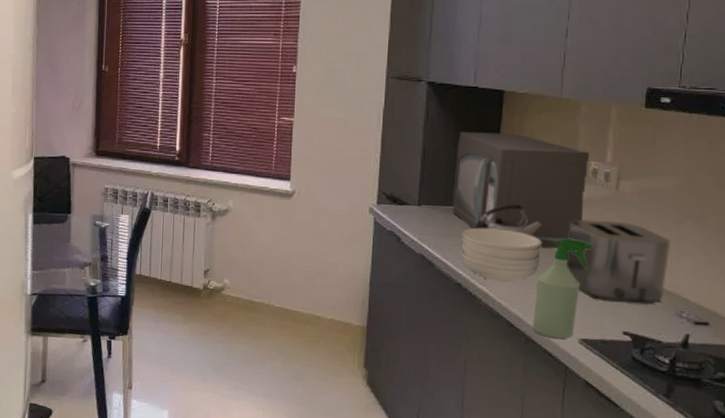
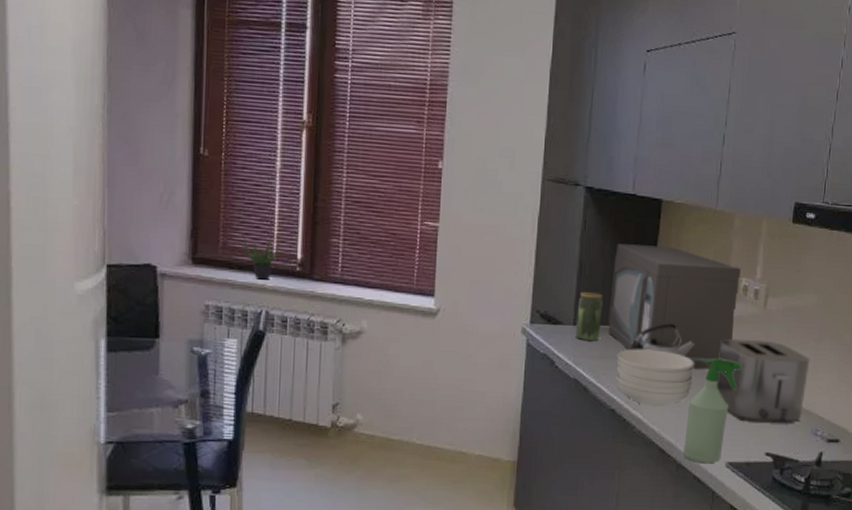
potted plant: none [134,134,162,168] -> present [243,238,279,280]
jar: none [421,175,447,221] -> present [576,291,603,342]

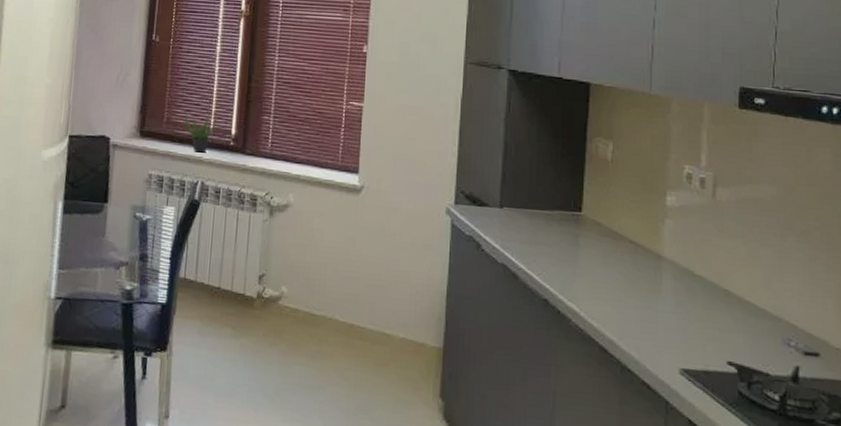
jar: present [576,291,603,342] -> none [503,173,531,226]
microwave: present [608,244,743,369] -> none [537,126,685,262]
bowl: present [614,349,695,406] -> none [546,235,636,300]
kettle: present [630,322,695,358] -> none [562,209,635,248]
spray bottle: present [683,359,741,464] -> none [628,251,690,370]
toaster: present [717,338,810,423] -> none [663,229,774,330]

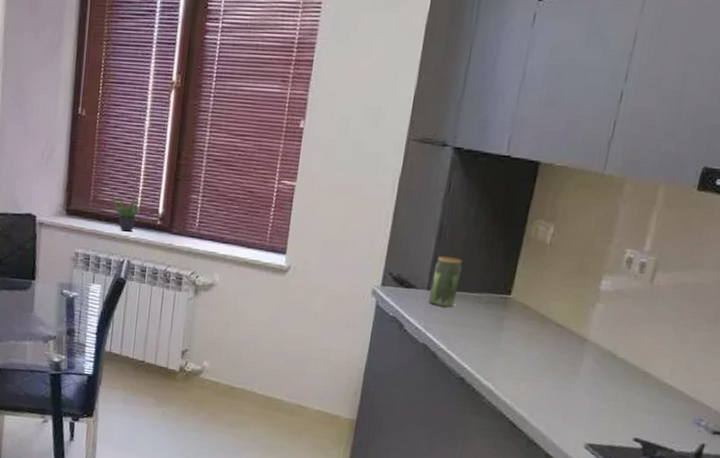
jar: none [503,173,531,226] -> present [429,255,463,308]

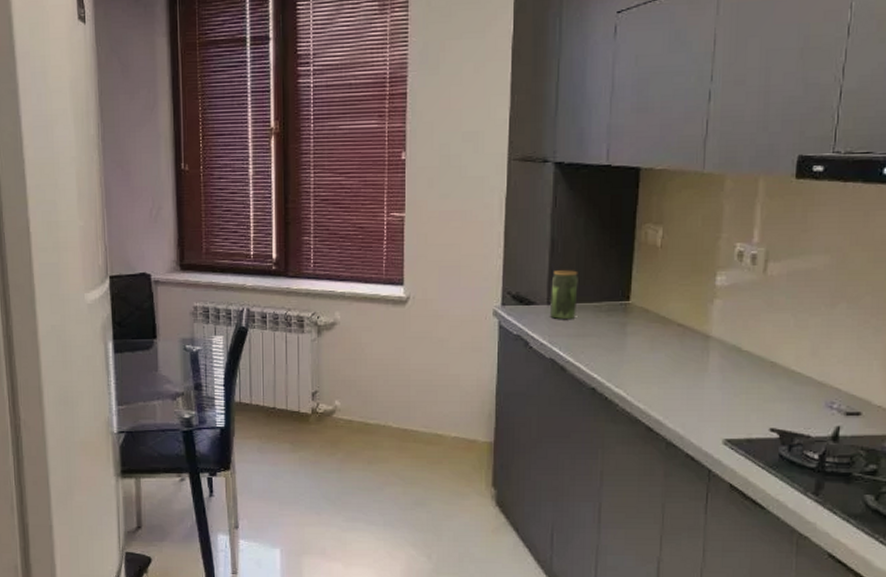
potted plant: present [111,192,143,232] -> none [223,241,255,280]

